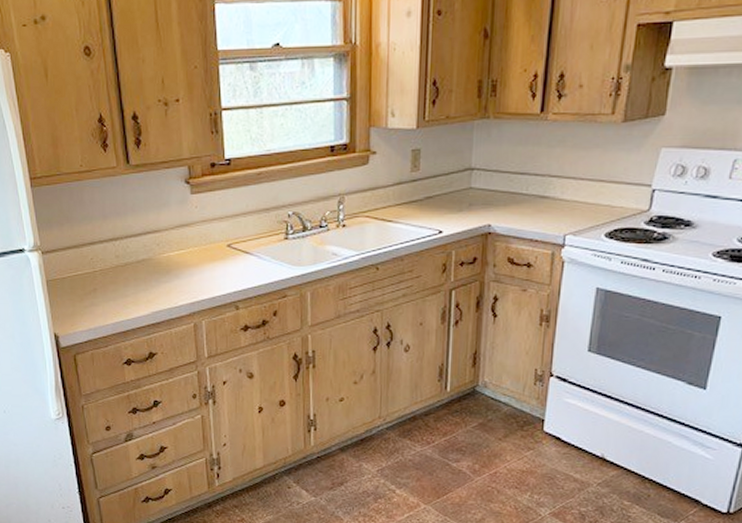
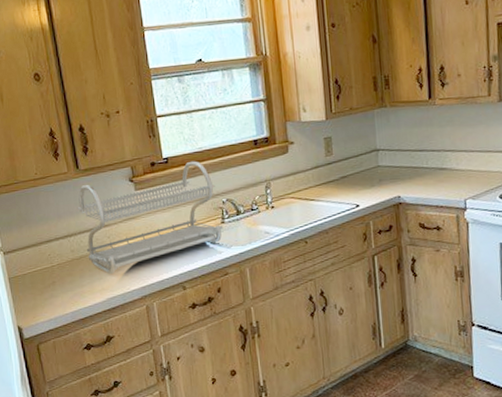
dish rack: none [125,165,286,287] -> present [77,161,223,275]

